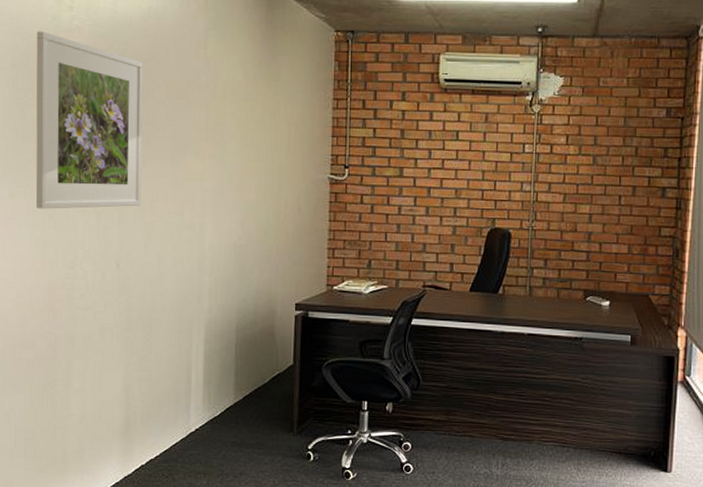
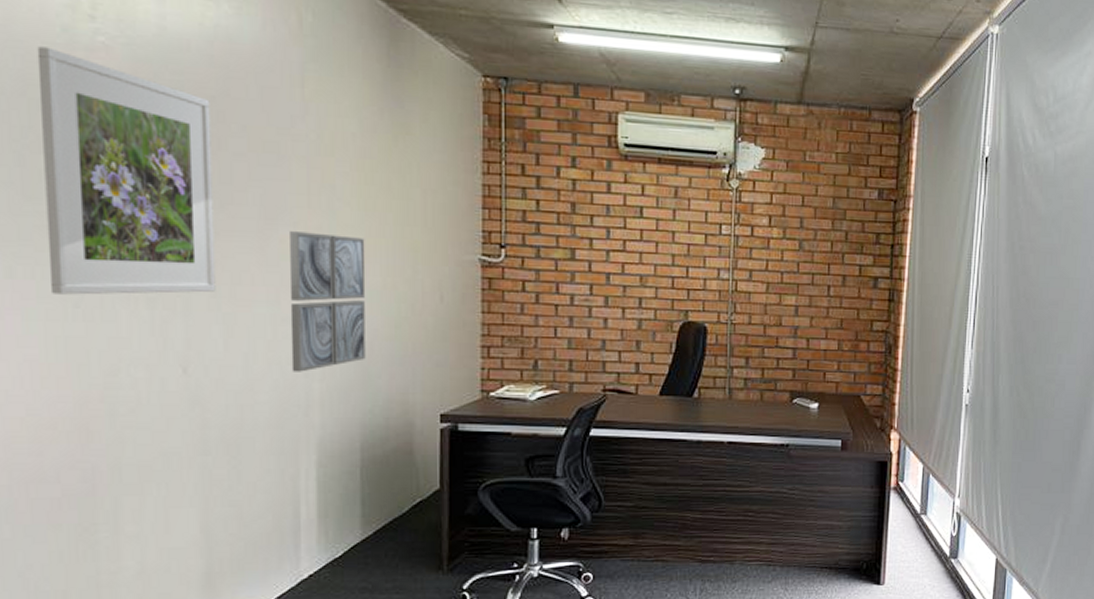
wall art: none [190,159,245,268] -> present [289,231,366,372]

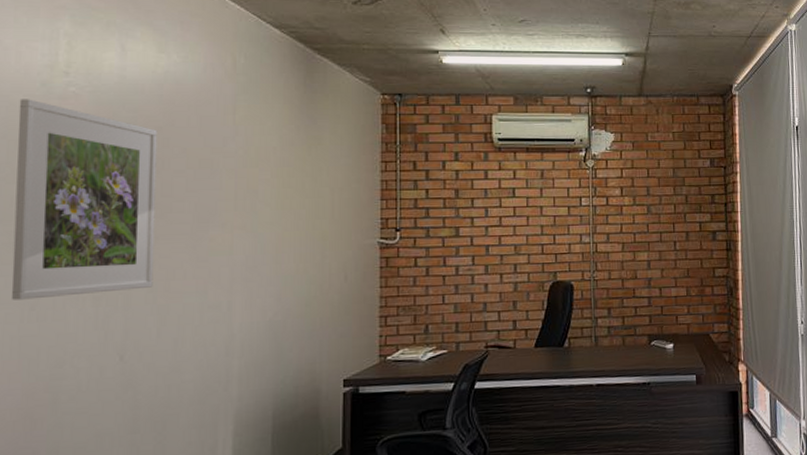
wall art: present [289,231,366,372] -> none [214,230,282,352]

